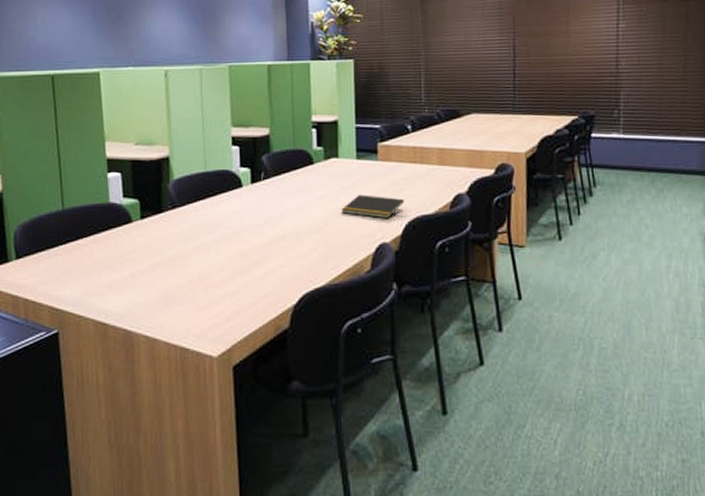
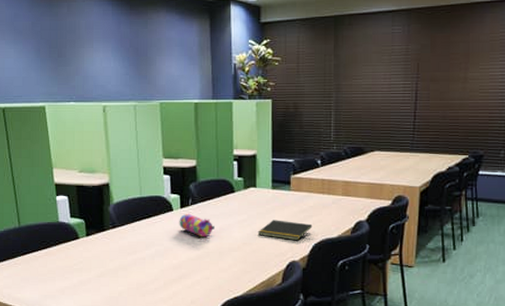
pencil case: none [249,189,291,218] -> present [179,213,215,238]

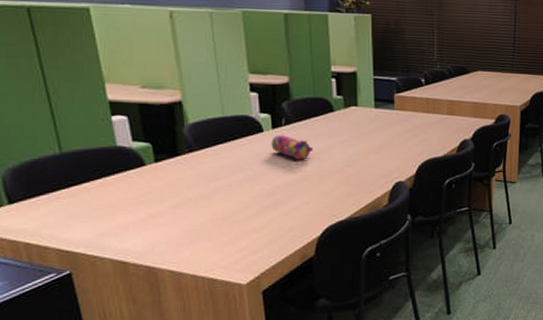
notepad: present [257,220,313,241] -> none [361,140,418,161]

